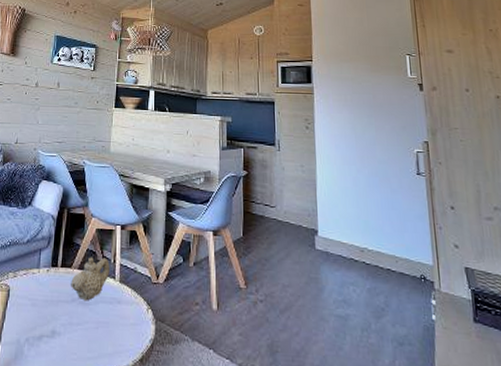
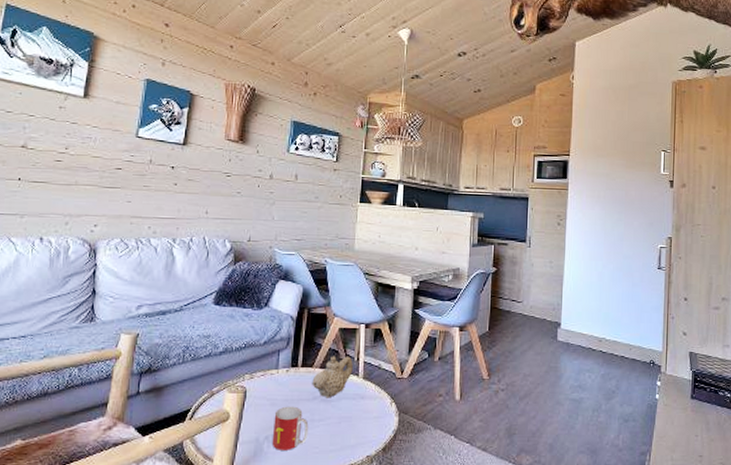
mug: none [32,307,68,355] -> present [272,406,309,450]

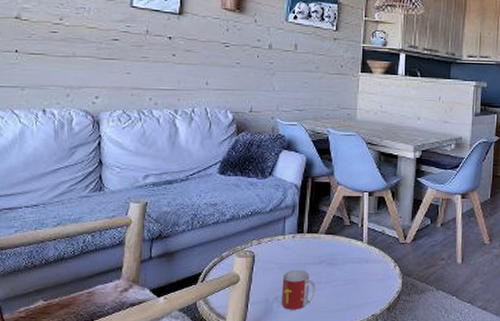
teapot: present [312,356,353,398] -> none [318,222,357,262]

